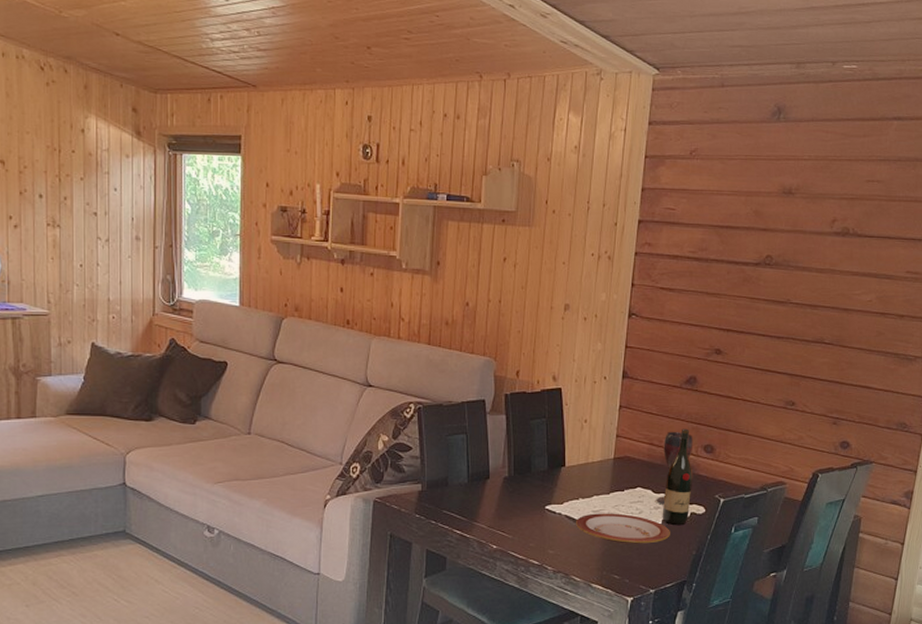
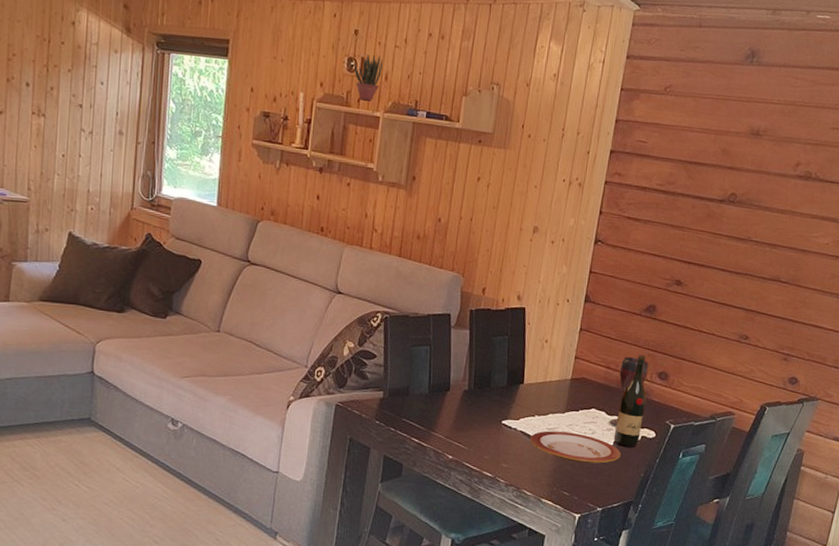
potted plant: none [369,140,398,188] -> present [353,54,382,102]

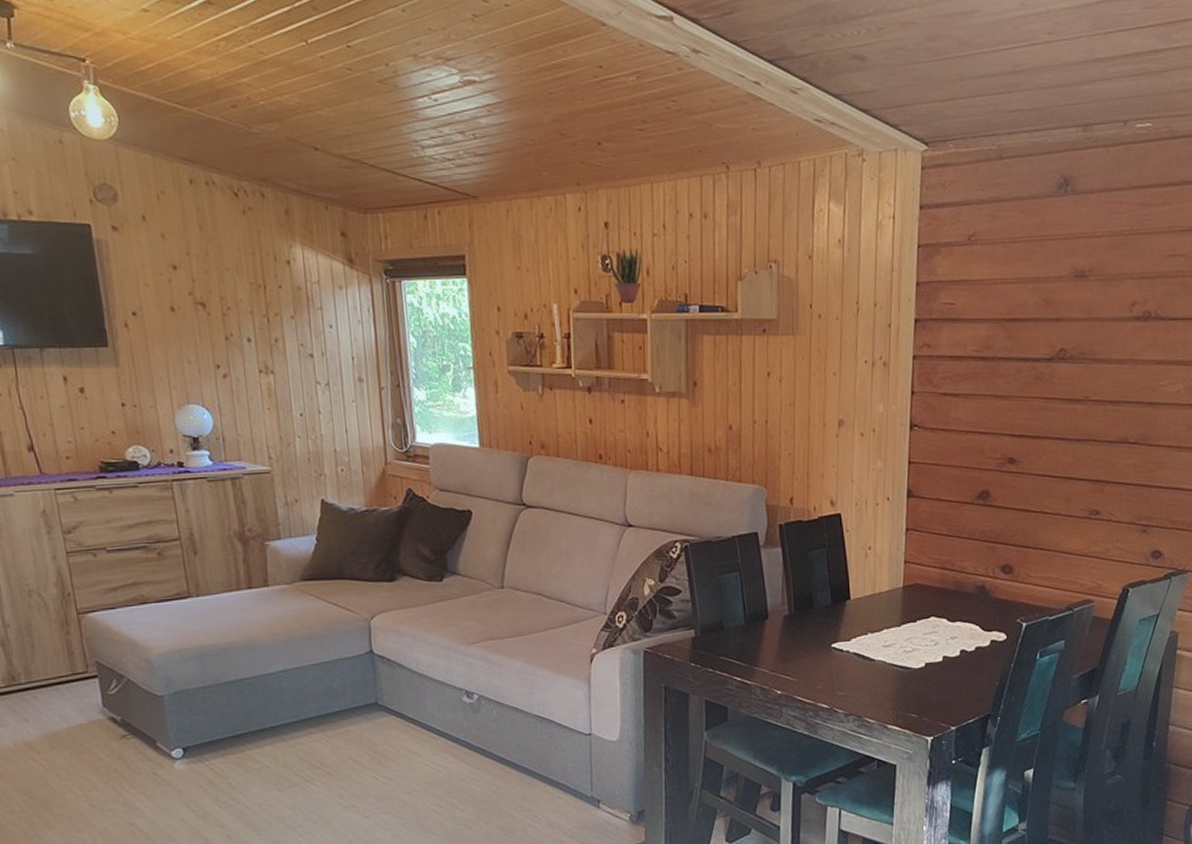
plate: present [529,430,621,464] -> none [865,646,970,680]
cup: present [609,356,649,427] -> none [952,552,990,634]
wine bottle: present [613,354,647,448] -> none [959,548,992,656]

